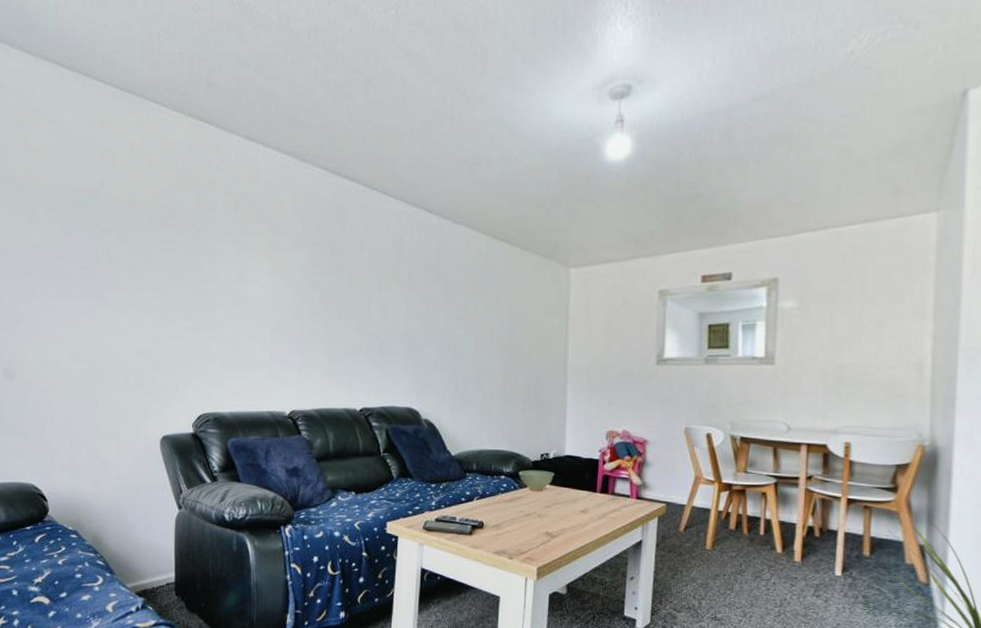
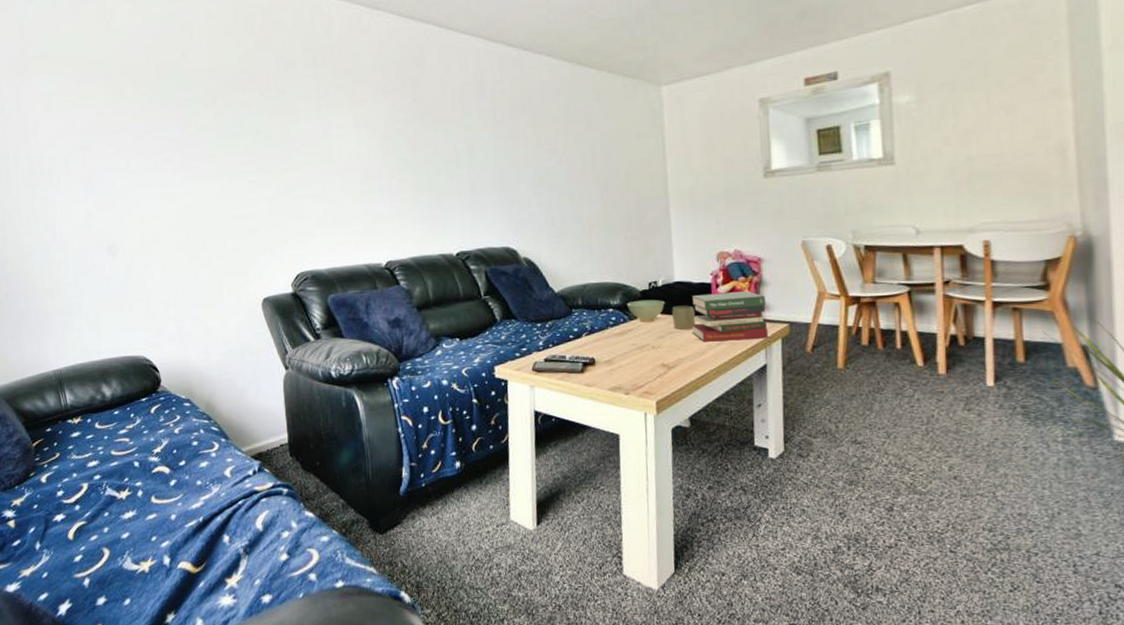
mug: none [560,478,582,502] -> present [672,305,696,331]
books: none [576,469,647,516] -> present [691,291,769,342]

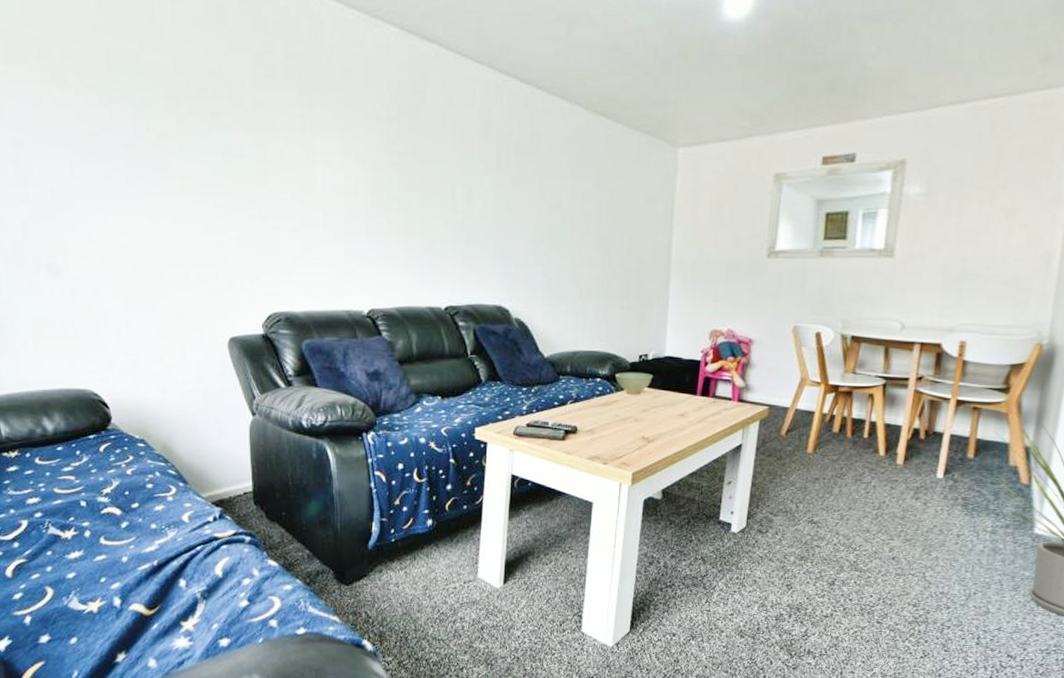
mug: present [672,305,696,331] -> none [658,380,682,406]
books: present [691,291,769,342] -> none [675,371,750,420]

